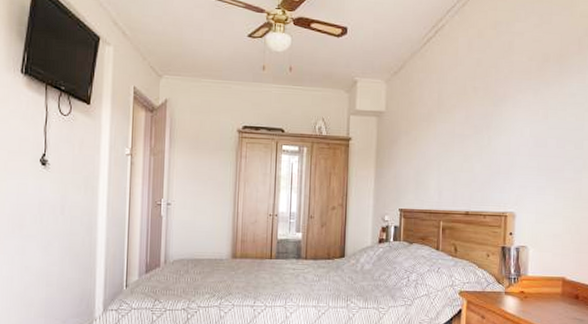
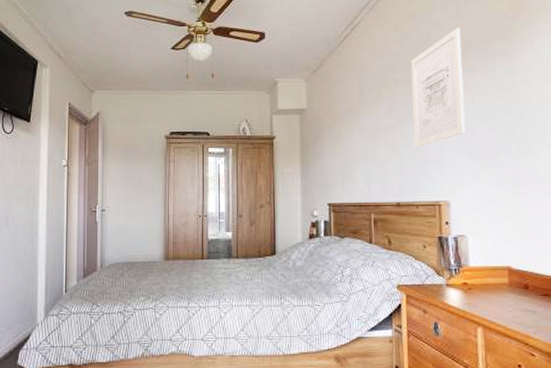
wall art: none [487,39,541,158] -> present [411,27,466,148]

